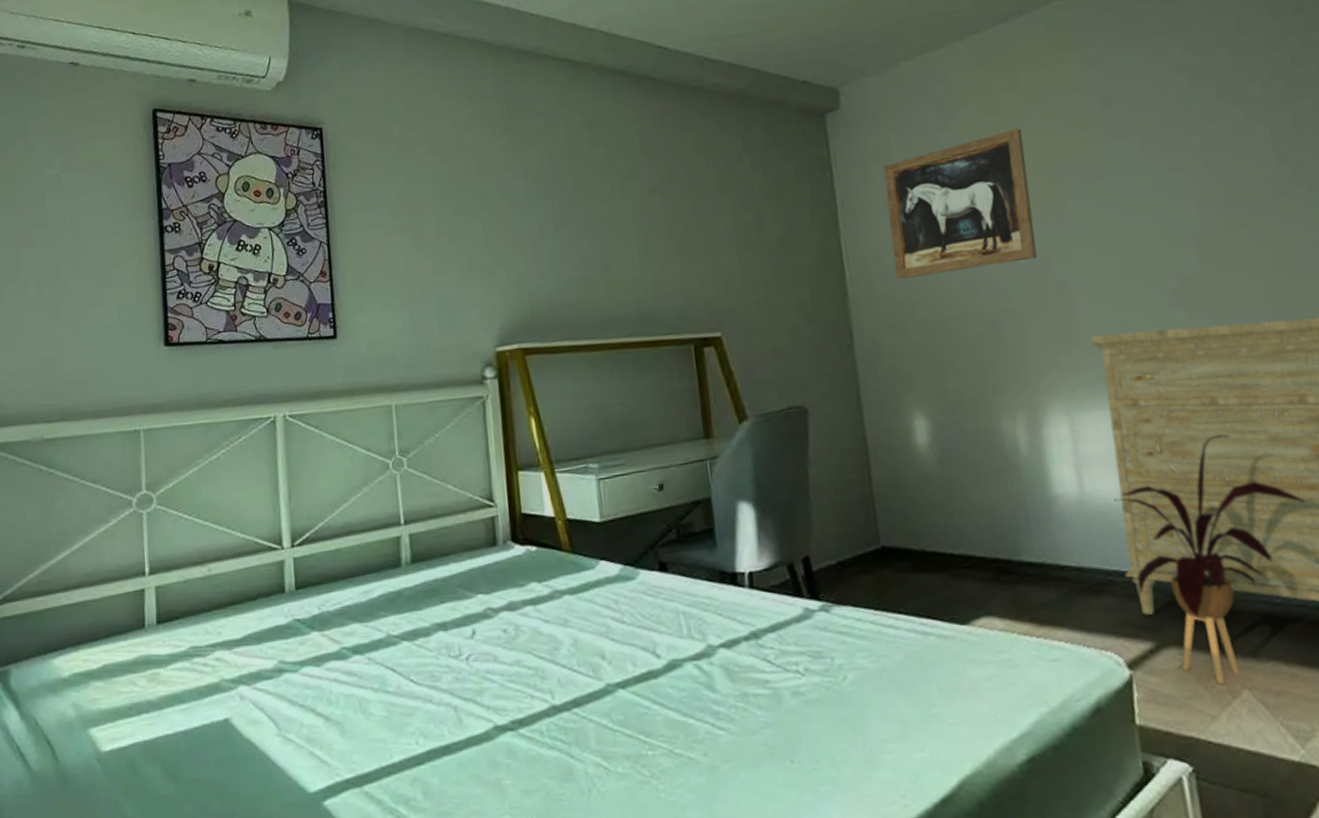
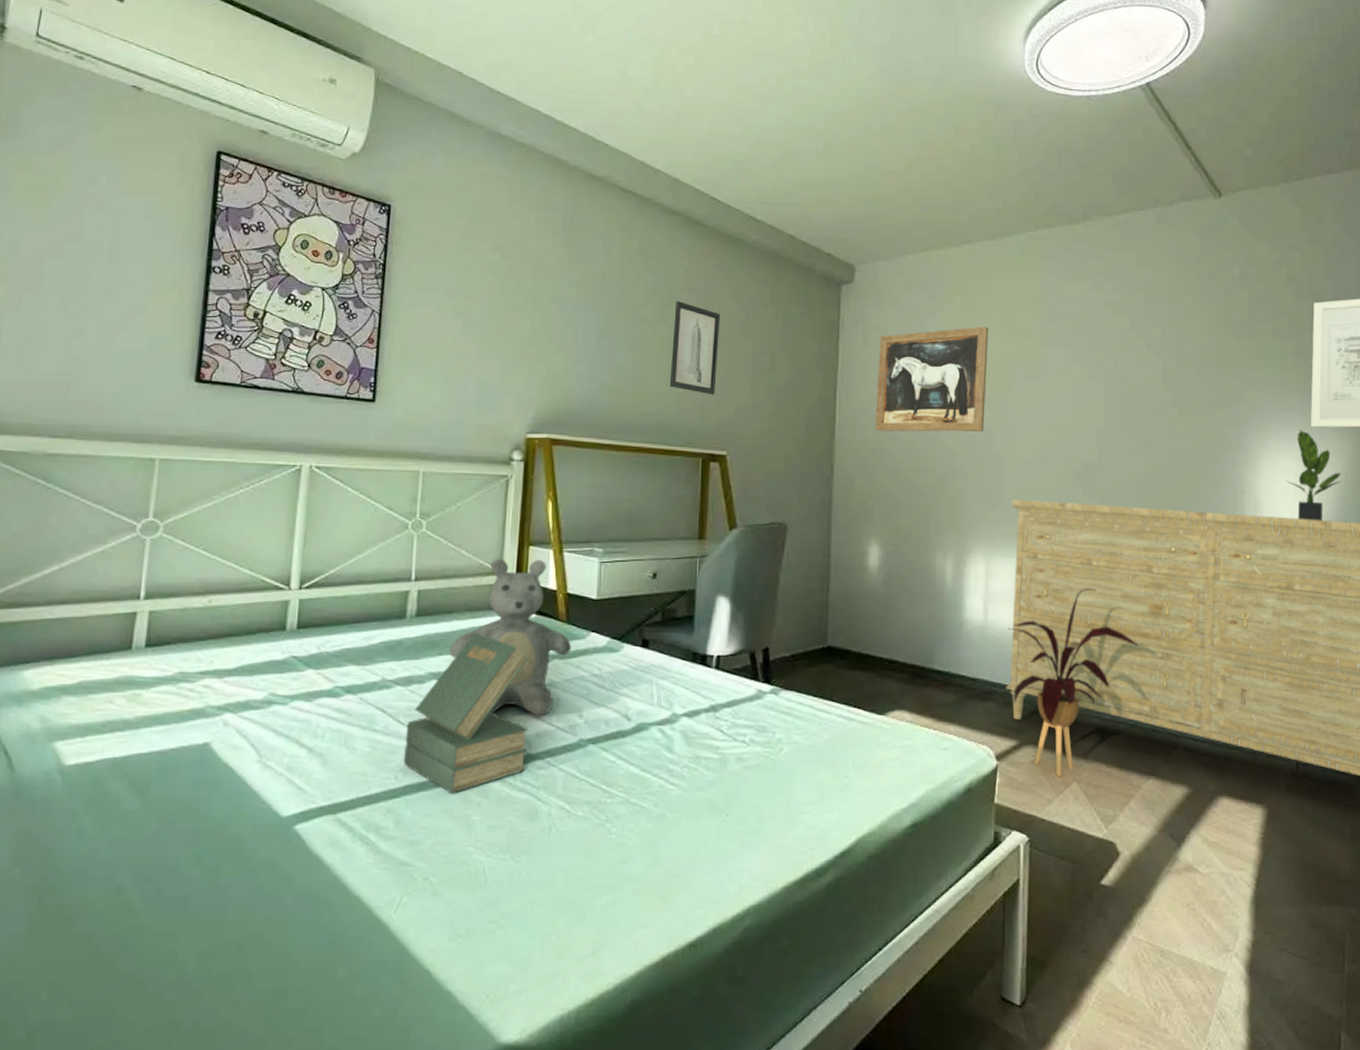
book: none [419,574,551,757] -> present [403,632,528,794]
teddy bear: none [450,485,581,662] -> present [449,559,571,716]
wall art: none [635,170,697,271] -> present [669,301,720,396]

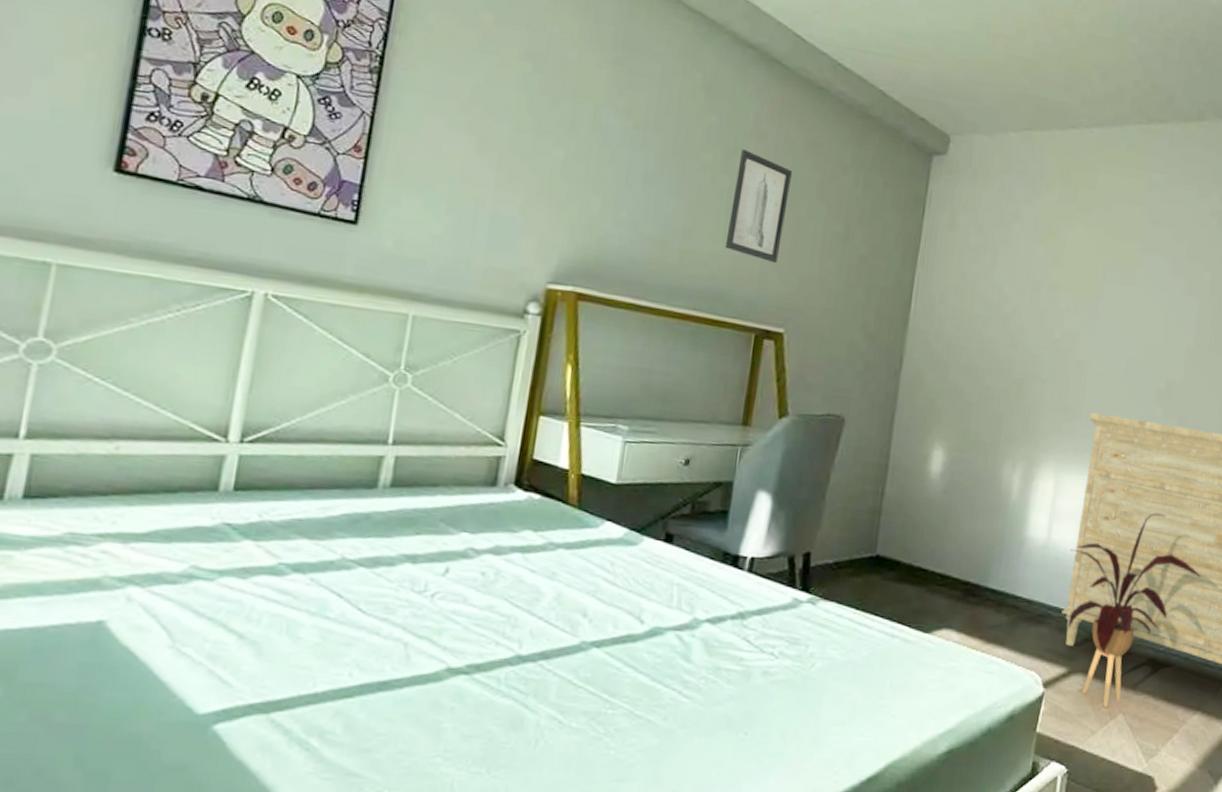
book: present [403,632,528,794] -> none [361,510,527,697]
teddy bear: present [449,559,571,716] -> none [429,427,581,613]
wall art: present [875,326,989,432] -> none [952,218,1088,336]

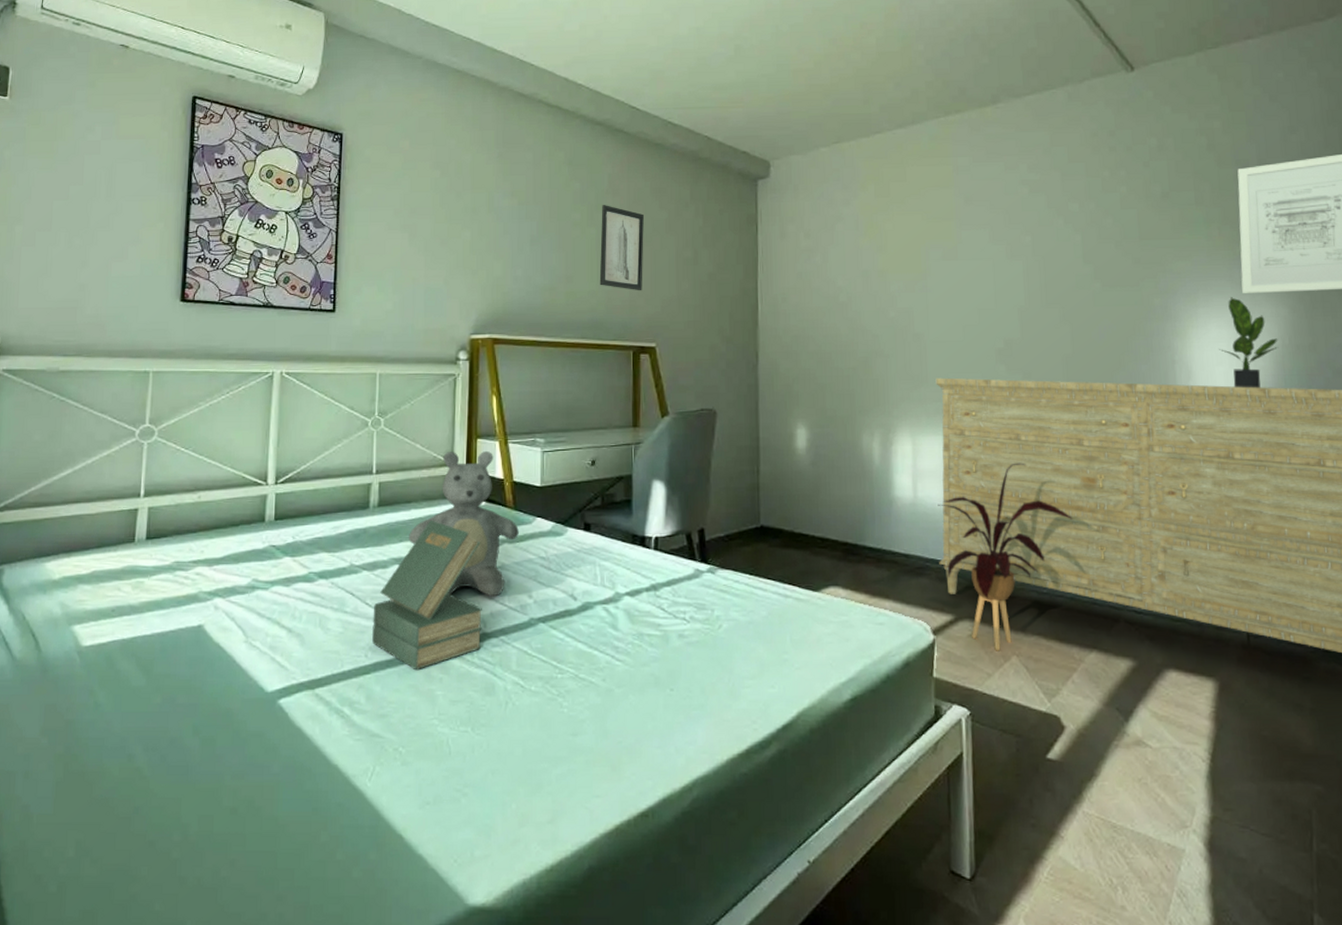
book: none [361,510,527,697] -> present [371,520,482,671]
teddy bear: none [429,427,581,613] -> present [409,451,519,597]

